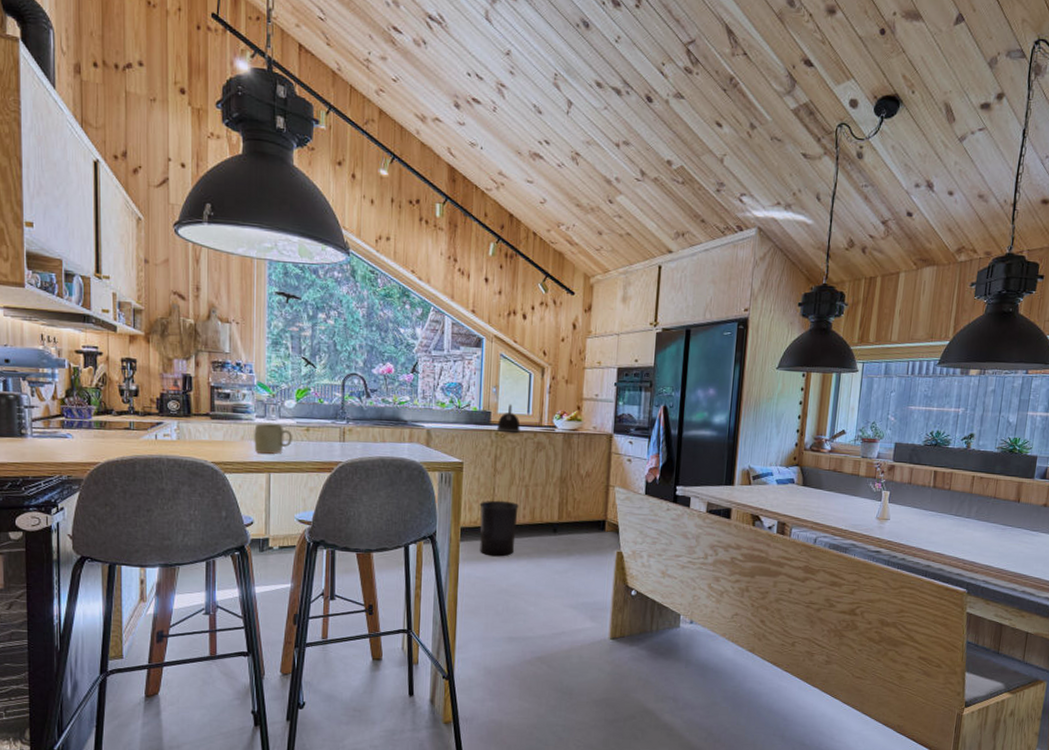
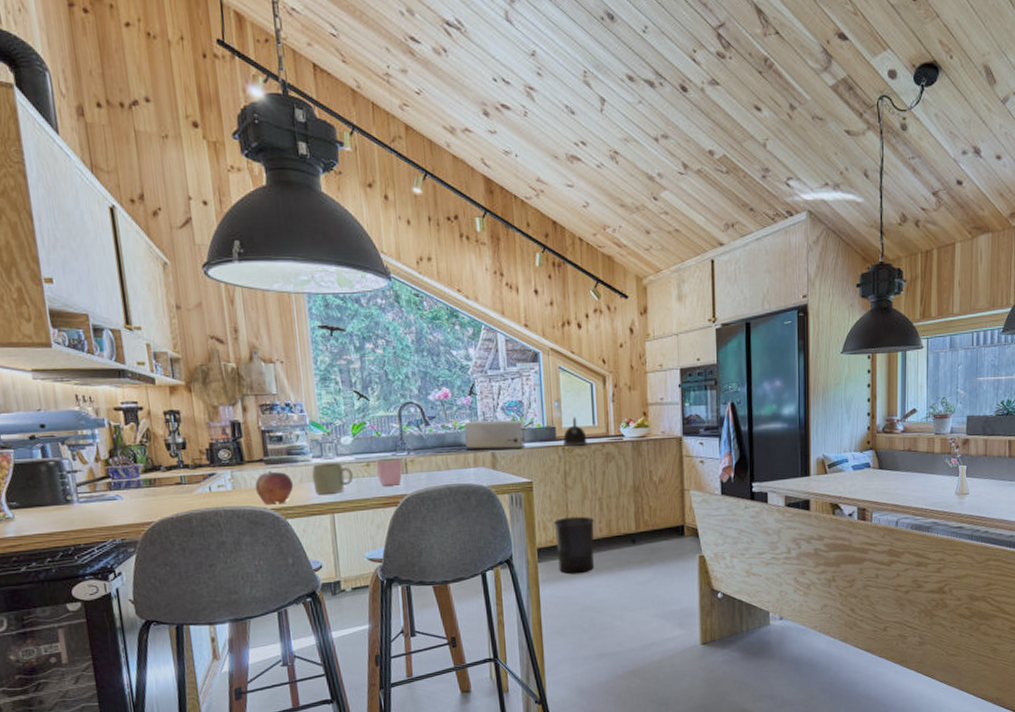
fruit: none [198,426,235,458] -> present [254,471,294,505]
cup: none [316,425,340,452] -> present [376,458,402,486]
toaster: none [402,398,462,430] -> present [464,420,526,451]

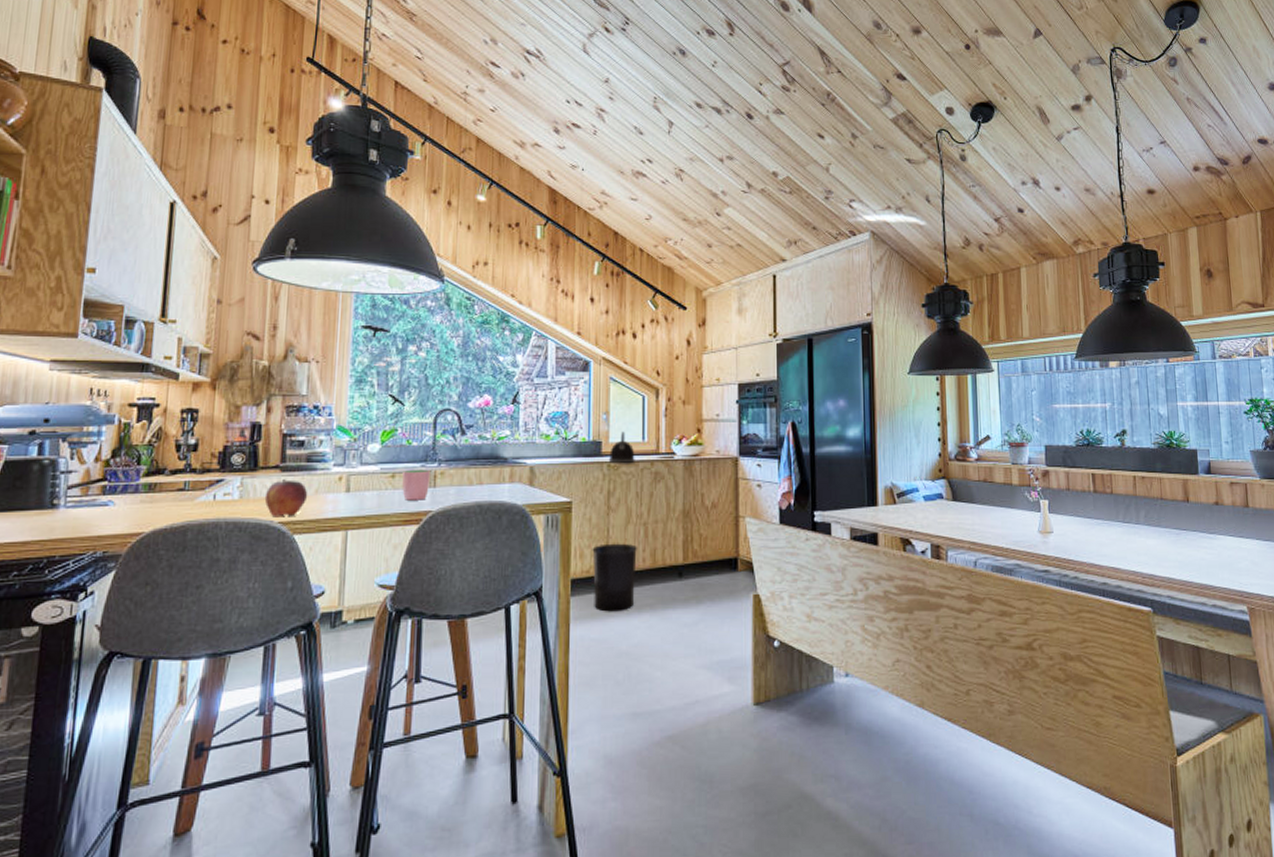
mug: present [312,463,353,495] -> none [329,473,375,508]
toaster: present [464,420,526,451] -> none [502,432,569,465]

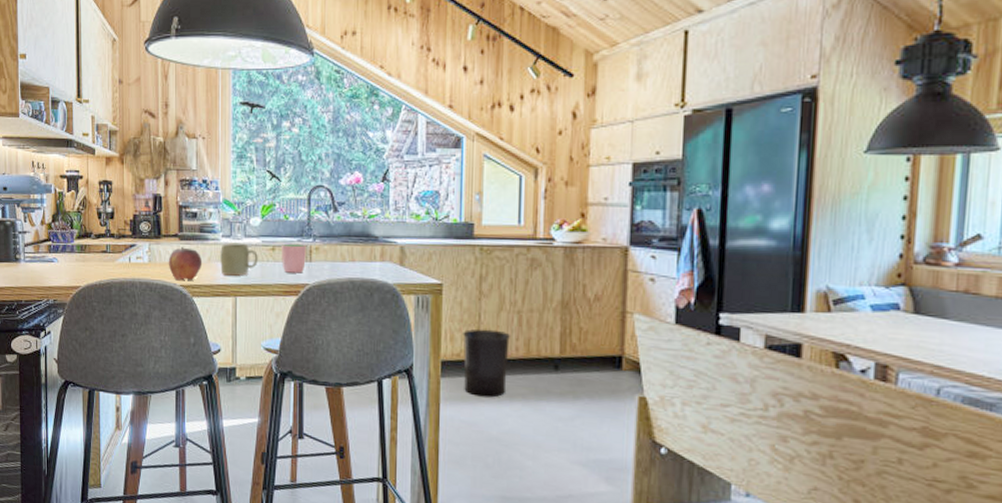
mug: none [329,473,375,508] -> present [220,243,258,276]
kettle: present [609,431,635,464] -> none [482,213,510,249]

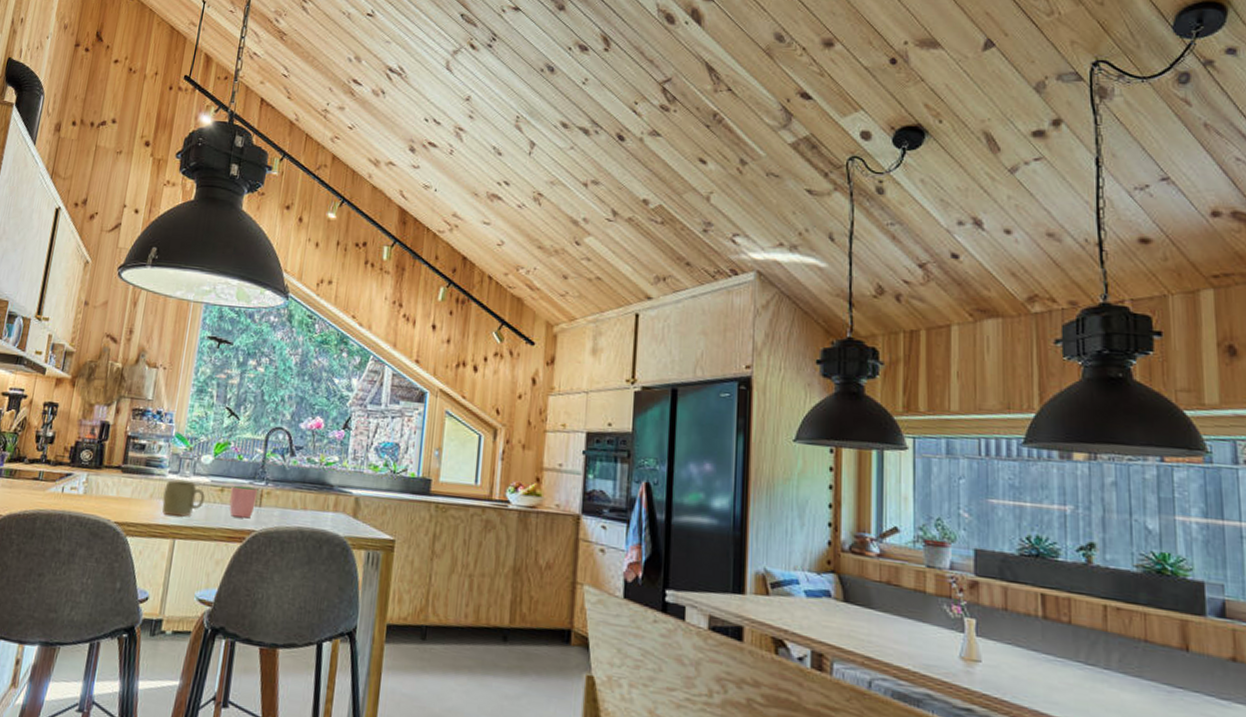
fruit: present [168,247,203,281] -> none [104,480,144,518]
waste bin: present [463,329,511,398] -> none [408,591,461,669]

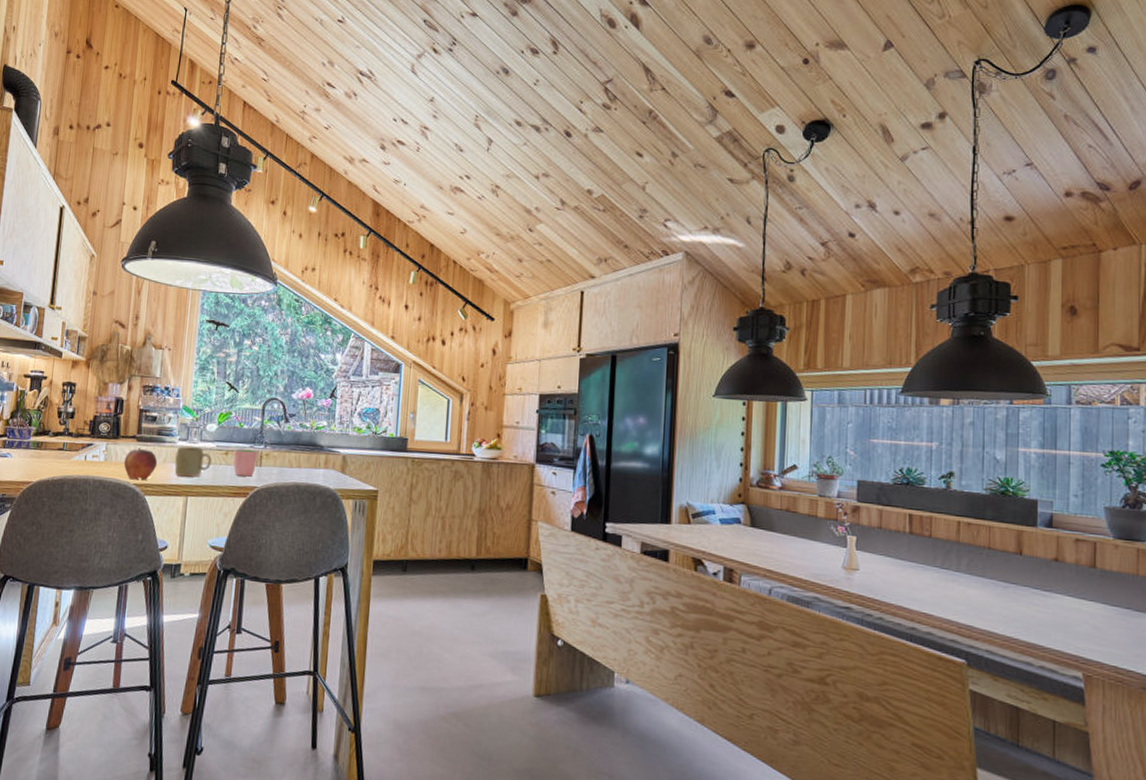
fruit: none [104,480,144,518] -> present [123,448,158,480]

